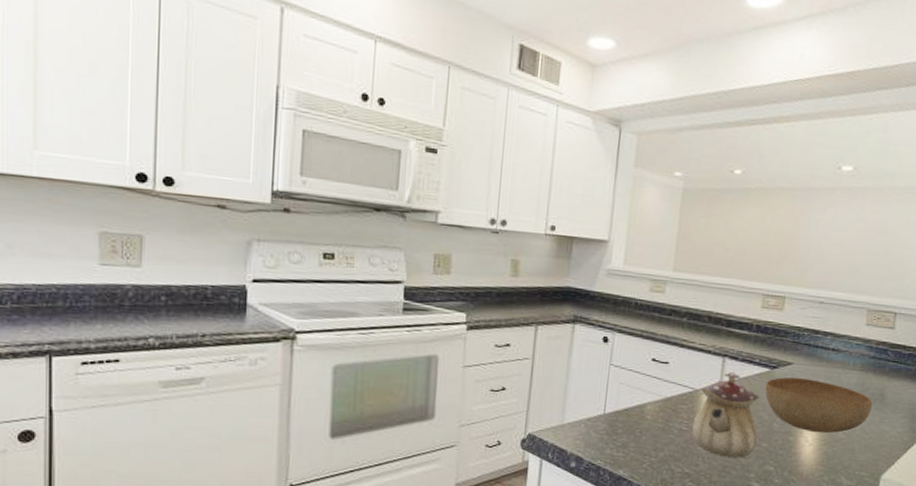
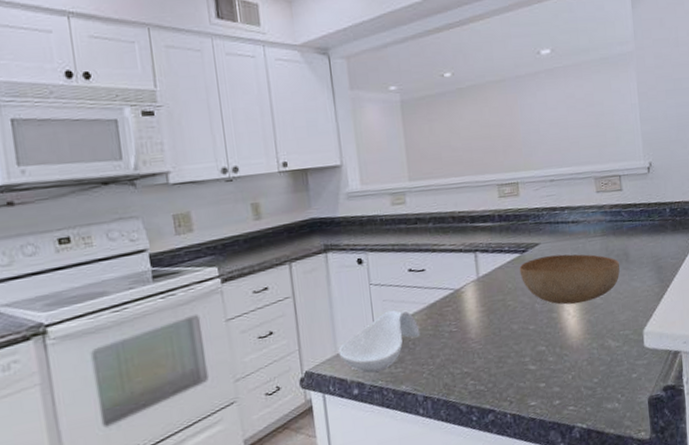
spoon rest: none [563,394,650,451] -> present [337,310,420,373]
teapot: present [691,371,760,458] -> none [461,264,527,348]

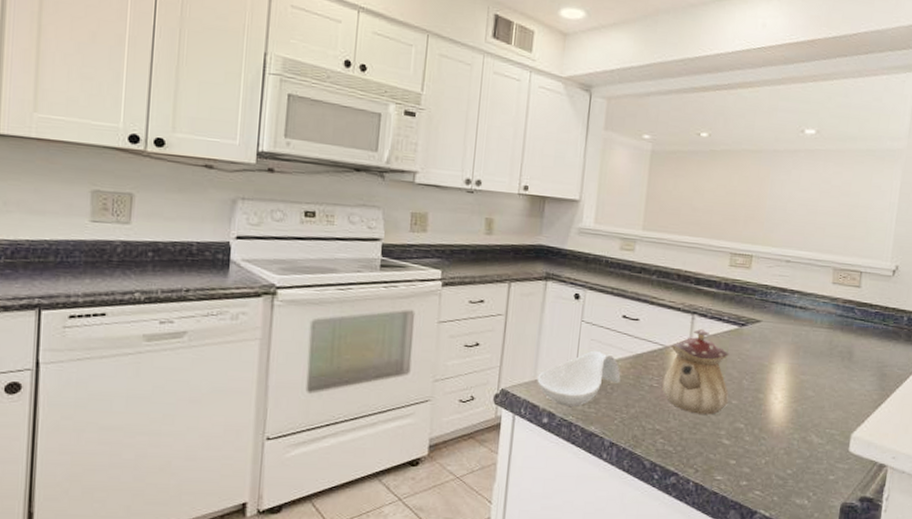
teapot: none [461,264,527,348] -> present [662,328,729,415]
bowl: present [519,254,620,305] -> none [734,335,842,391]

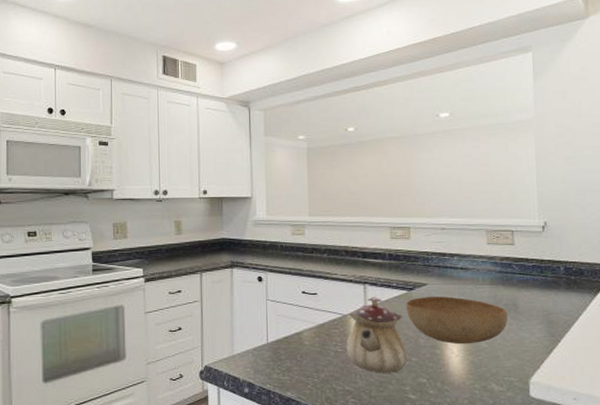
spoon rest: present [536,350,621,407] -> none [234,324,308,376]
bowl: none [734,335,842,391] -> present [406,296,508,345]

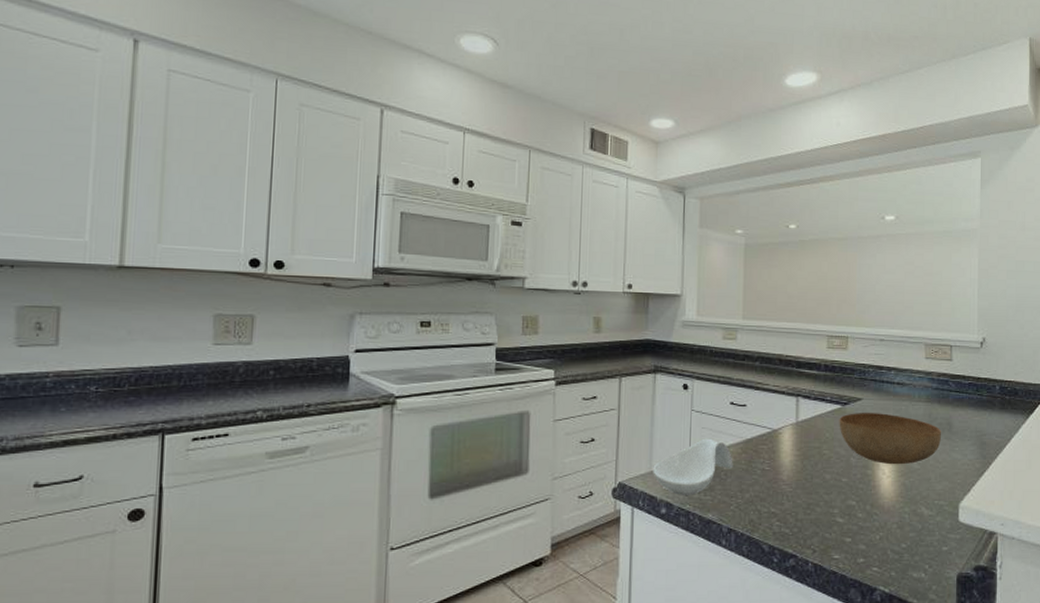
spoon rest: none [234,324,308,376] -> present [651,438,733,495]
teapot: present [346,296,409,373] -> none [774,410,839,494]

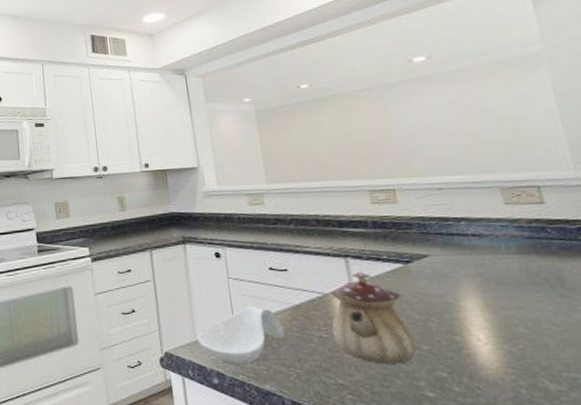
teapot: none [774,410,839,494] -> present [330,271,419,364]
bowl: present [839,413,942,465] -> none [403,270,553,330]

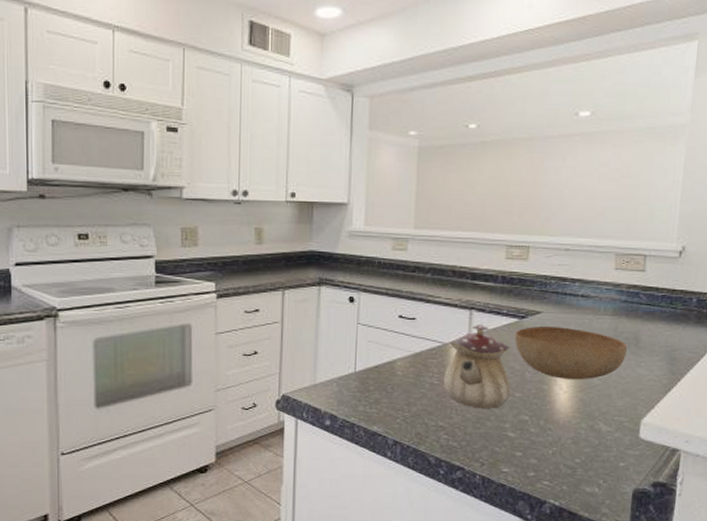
spoon rest: present [196,305,285,365] -> none [316,352,401,408]
bowl: none [403,270,553,330] -> present [515,327,628,380]

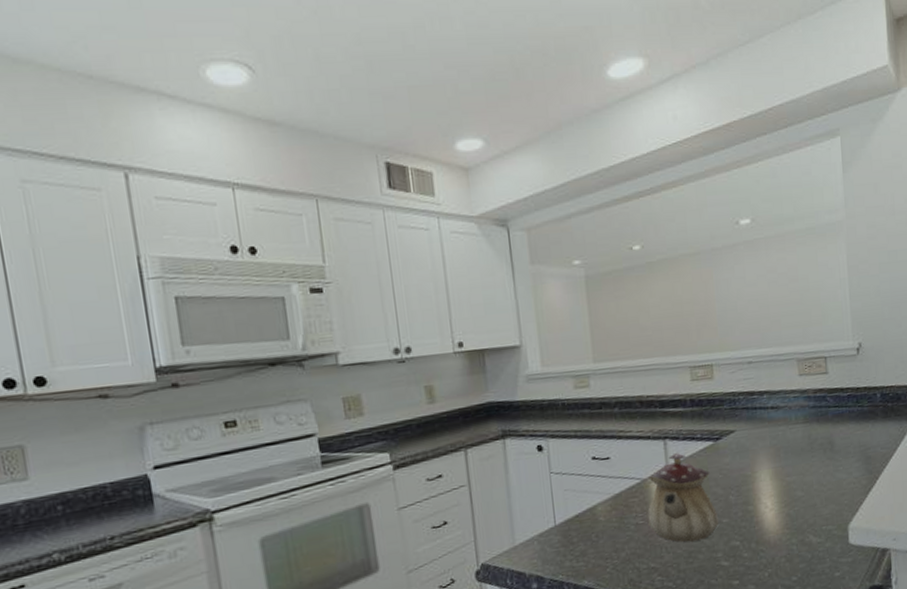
bowl: present [515,327,628,380] -> none [712,442,824,497]

